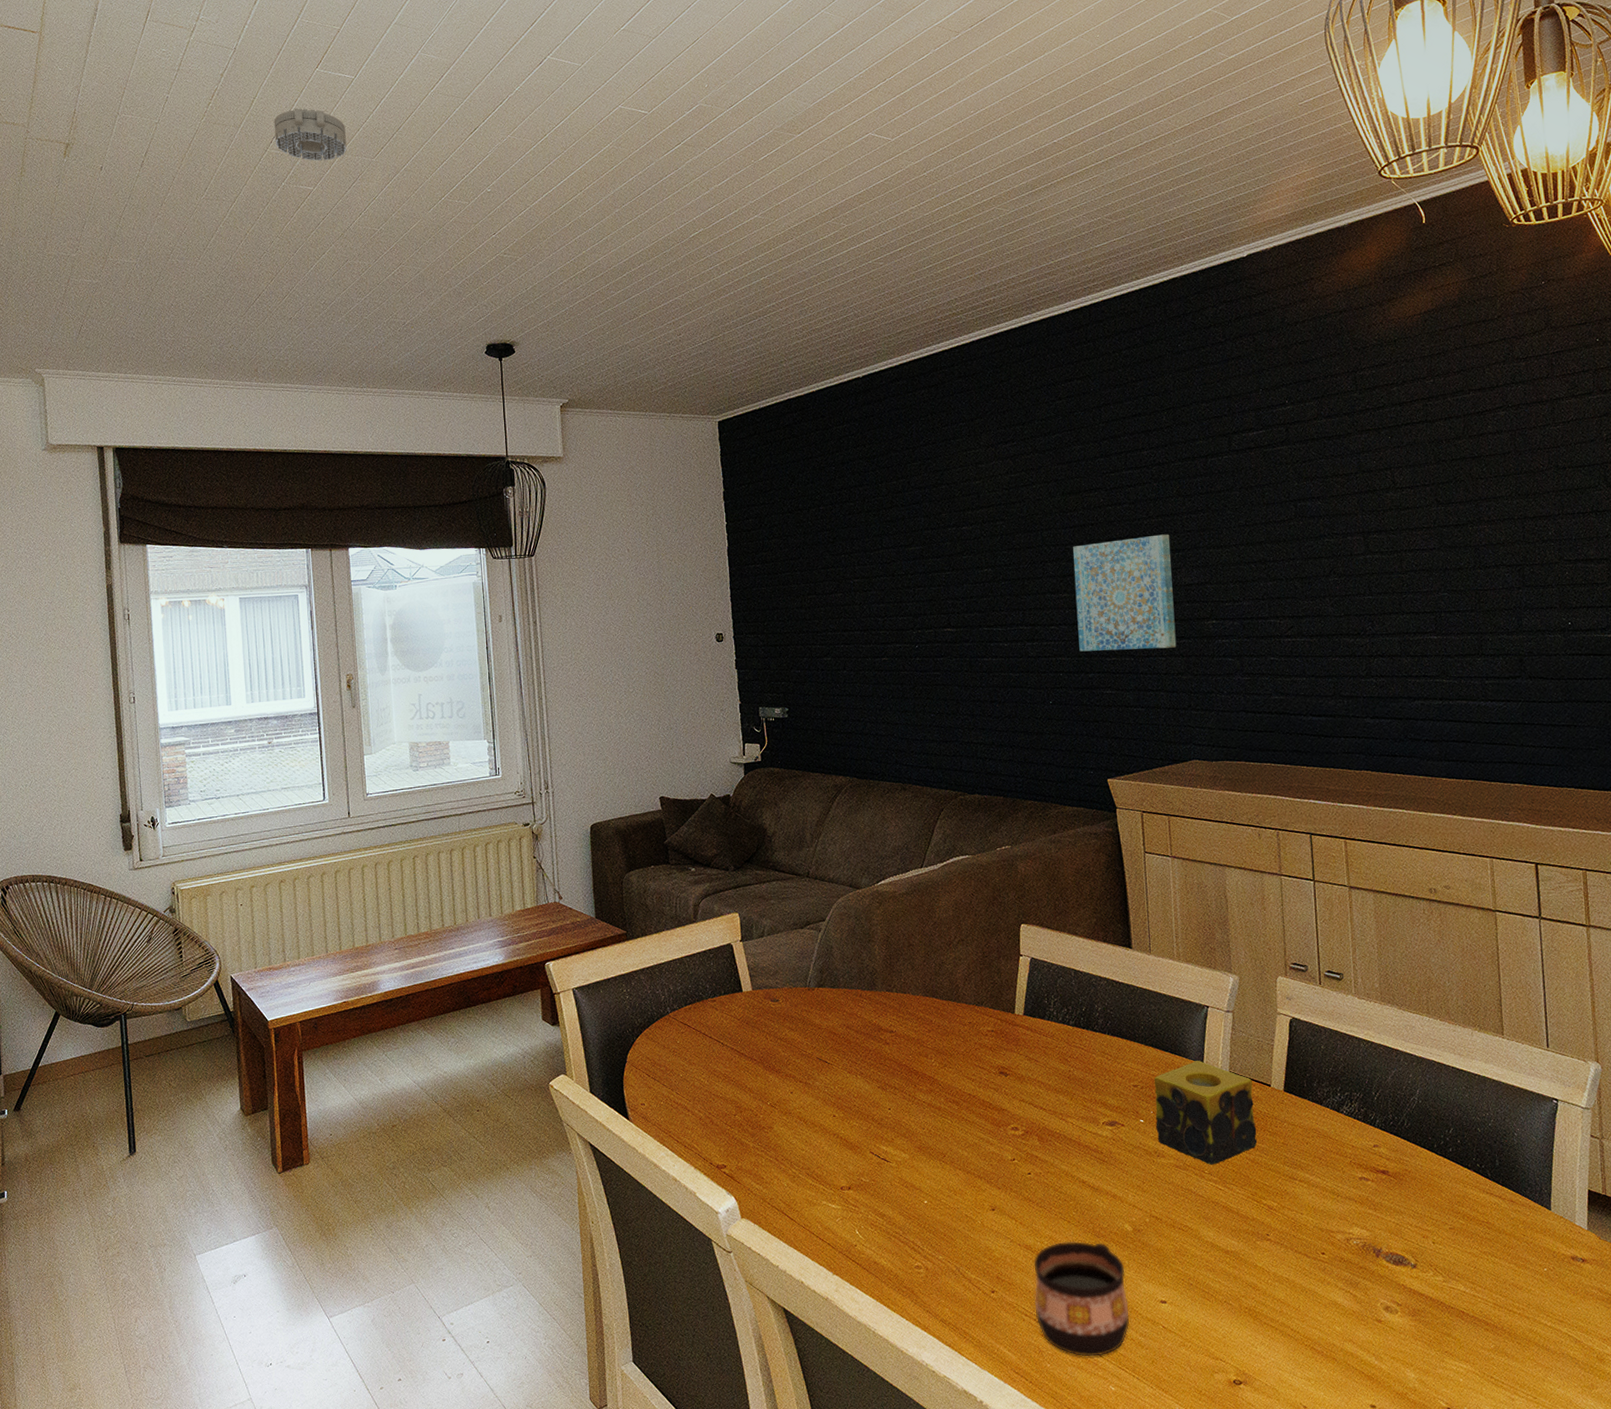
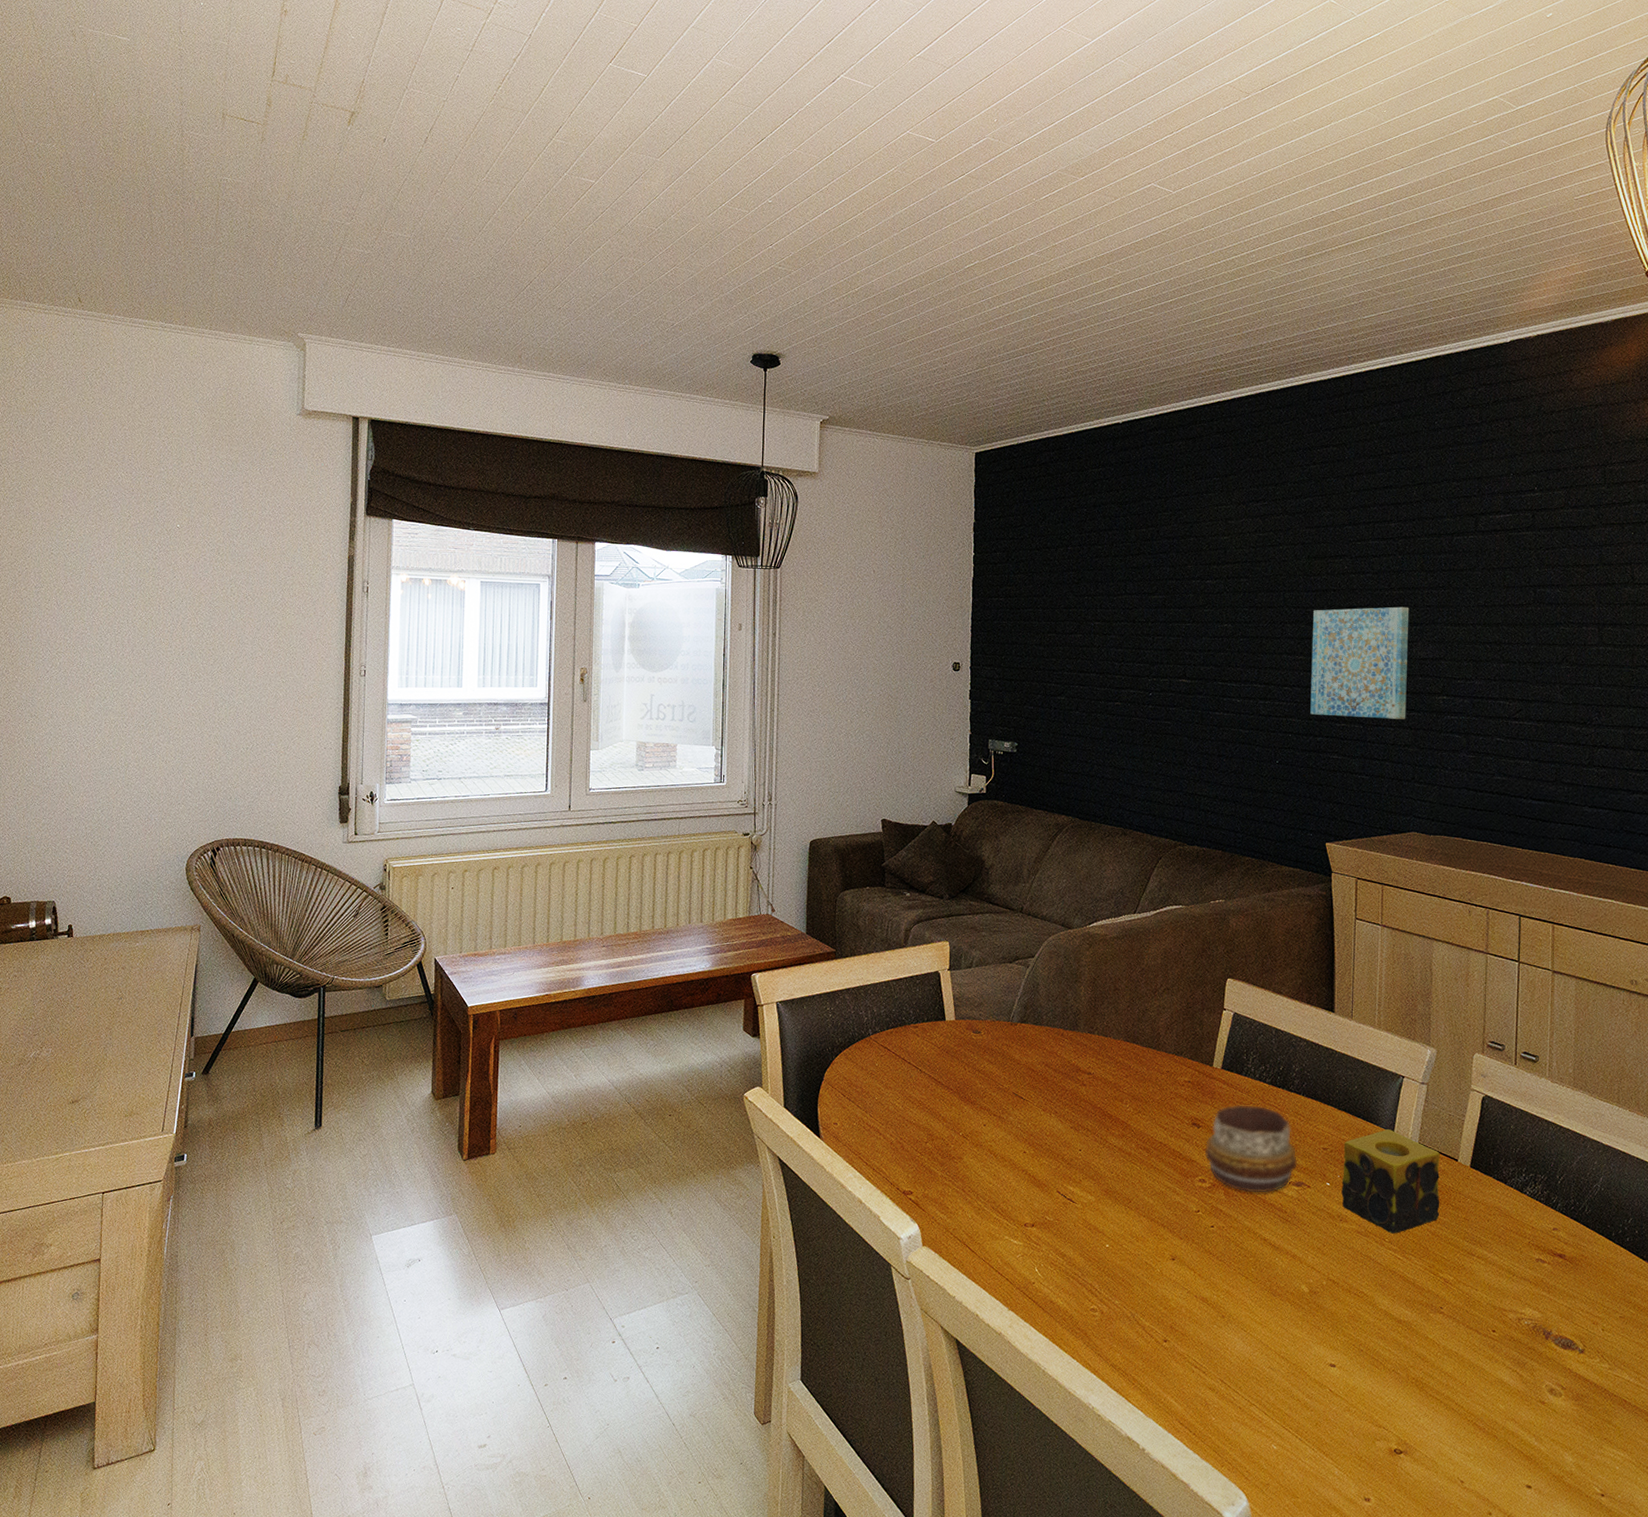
smoke detector: present [274,108,347,161] -> none [561,100,633,156]
decorative bowl: none [1015,1048,1109,1137] -> present [1205,1105,1297,1193]
cup: present [1034,1241,1130,1356] -> none [1205,1297,1298,1414]

